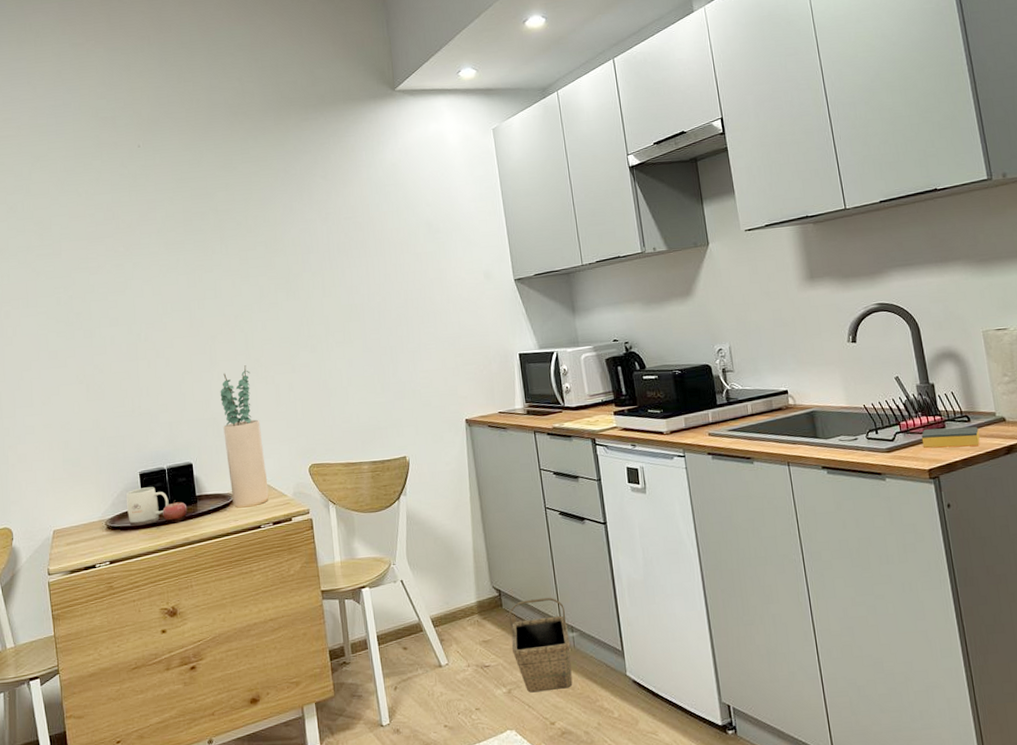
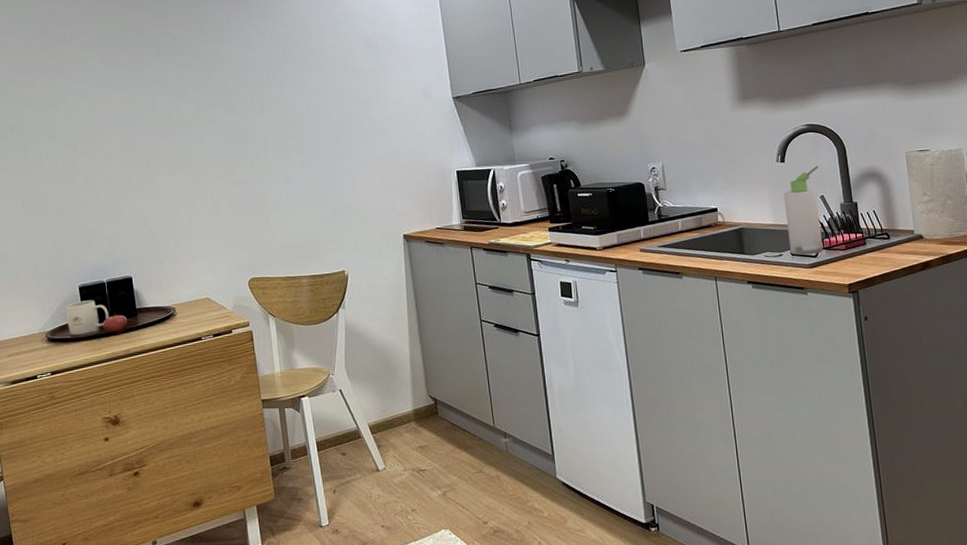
vase: present [220,365,269,508] -> none [158,180,209,321]
basket: present [508,597,573,693] -> none [444,405,505,495]
bottle: none [856,346,901,439] -> present [783,166,823,255]
sponge: present [921,426,980,448] -> none [843,243,898,264]

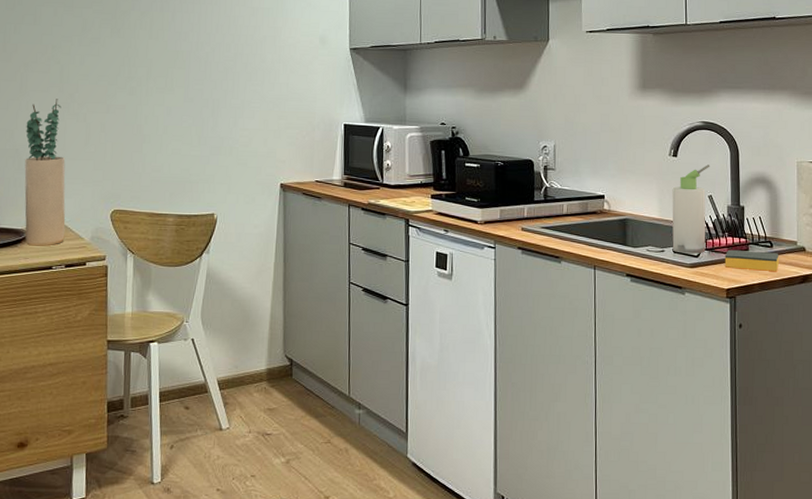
vase: none [158,180,209,321] -> present [24,99,66,246]
sponge: none [843,243,898,264] -> present [724,249,779,271]

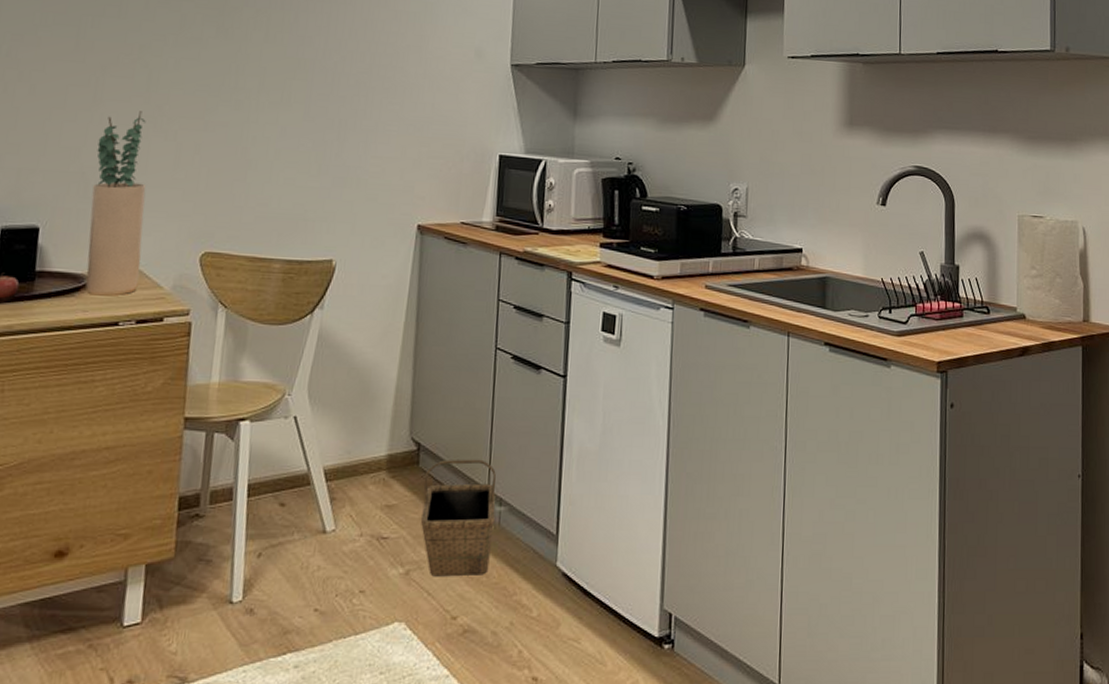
basket: none [297,372,356,465] -> present [421,459,496,577]
bottle: present [672,165,710,254] -> none [877,216,923,320]
sponge: present [724,249,779,271] -> none [936,315,996,342]

